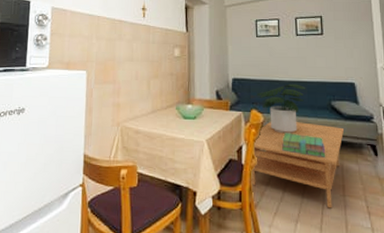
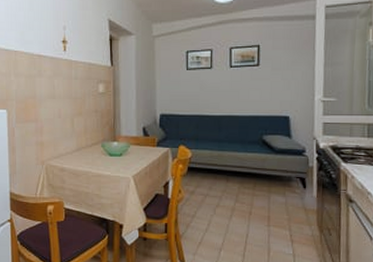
coffee table: present [251,121,345,209] -> none [177,157,275,238]
potted plant: present [257,83,306,134] -> none [185,118,237,169]
stack of books: present [281,133,326,157] -> none [208,167,254,191]

